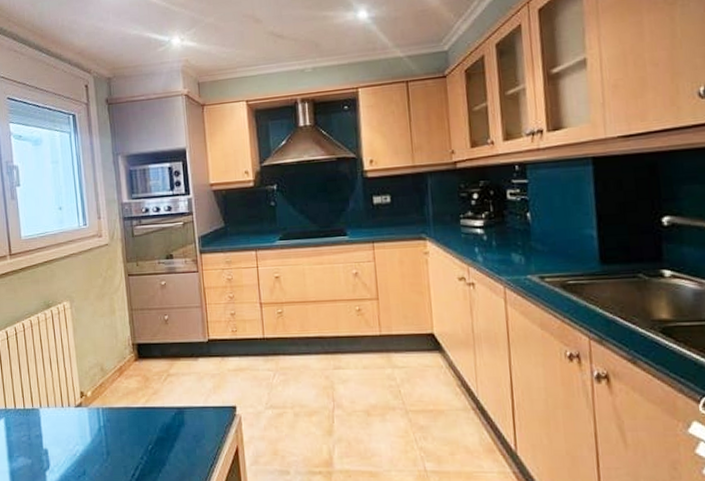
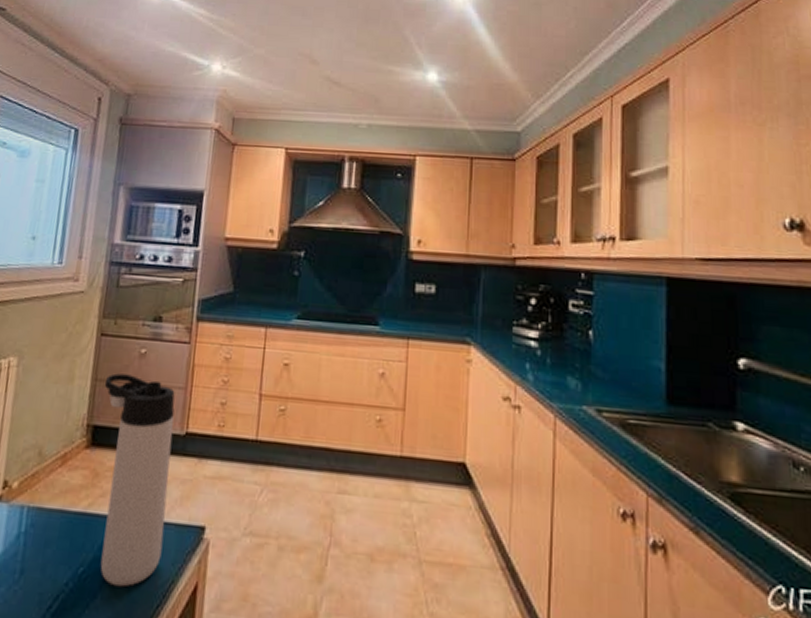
thermos bottle: none [138,302,207,456] -> present [100,373,175,587]

